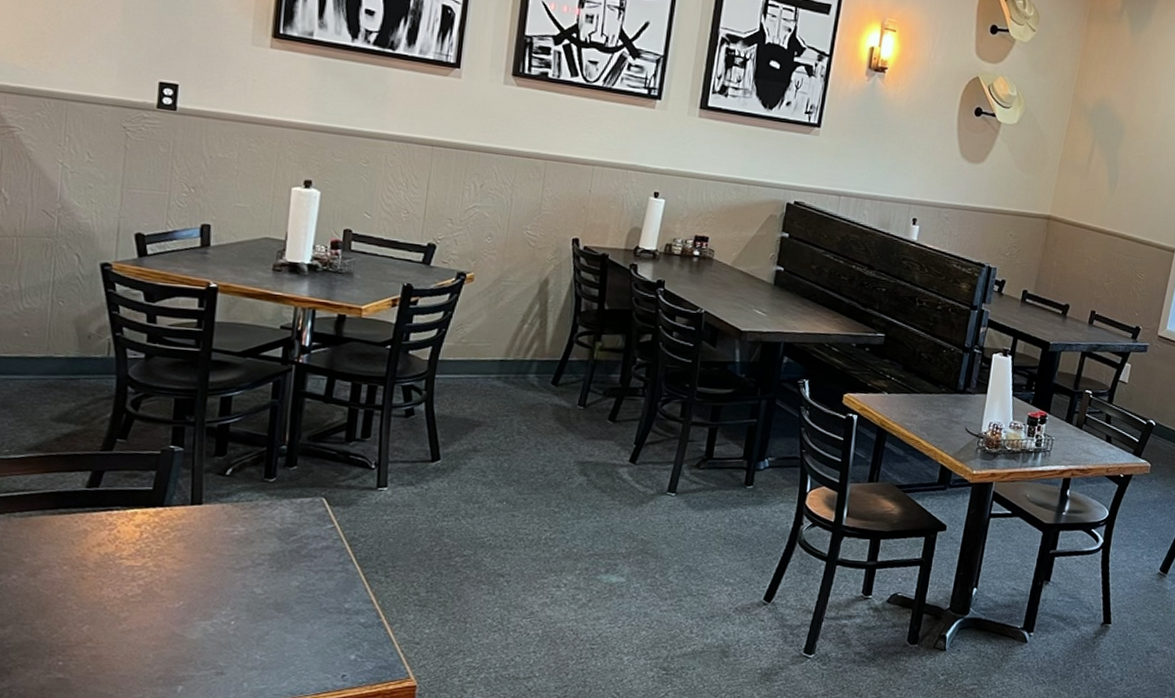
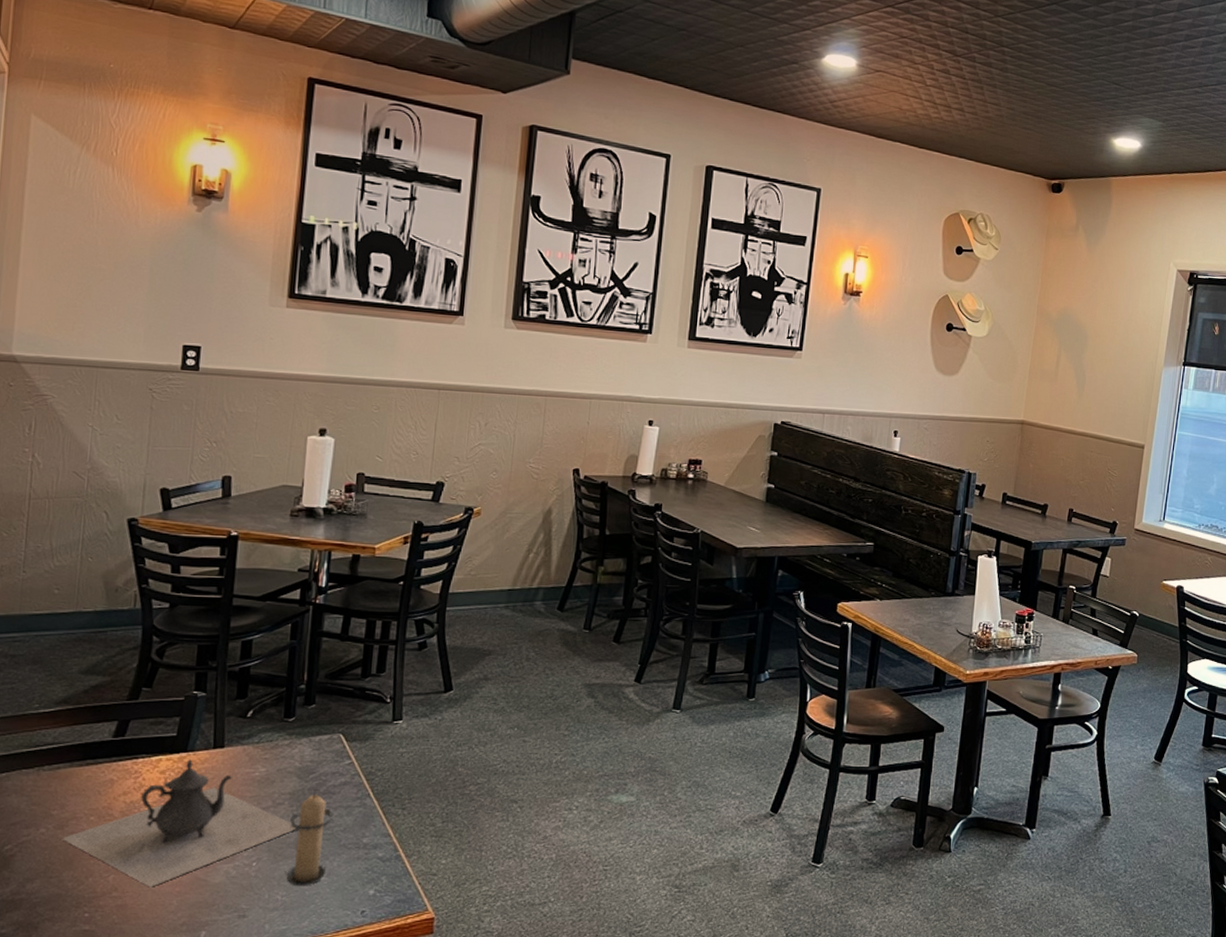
teapot: none [34,514,277,640] -> present [61,759,297,887]
candle: none [264,552,315,648] -> present [285,789,334,886]

